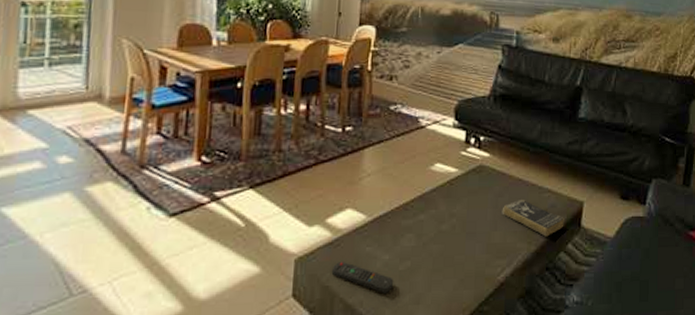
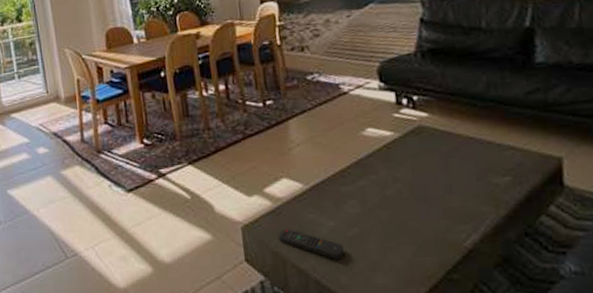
book: present [502,199,564,237] -> none [454,158,540,199]

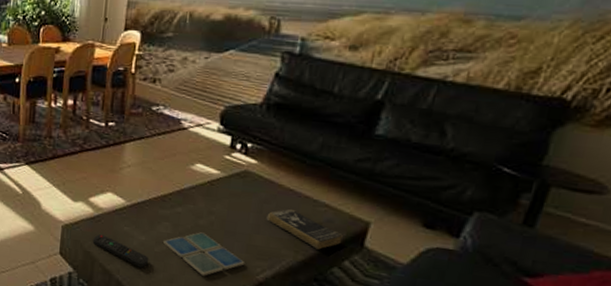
drink coaster: none [354,204,448,255] -> present [163,232,245,276]
book: none [454,158,540,199] -> present [266,208,343,250]

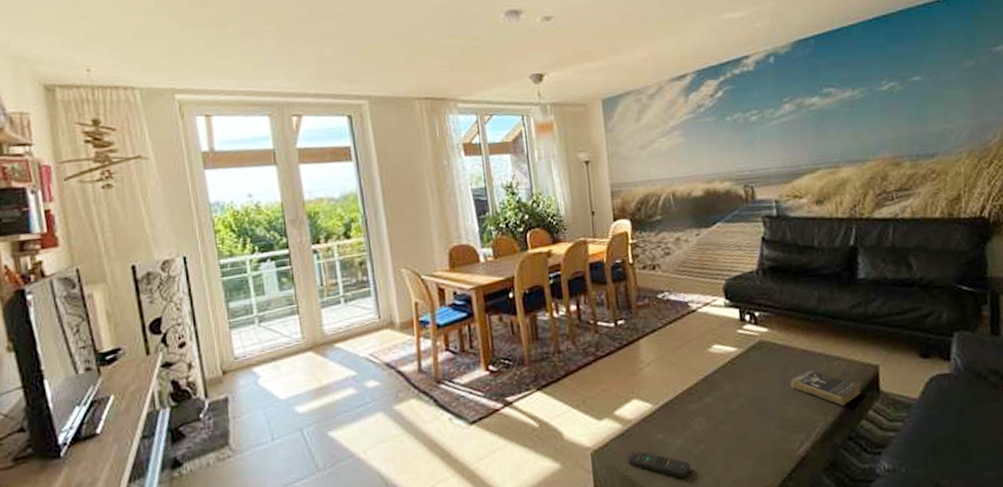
drink coaster: present [163,232,245,276] -> none [701,418,784,468]

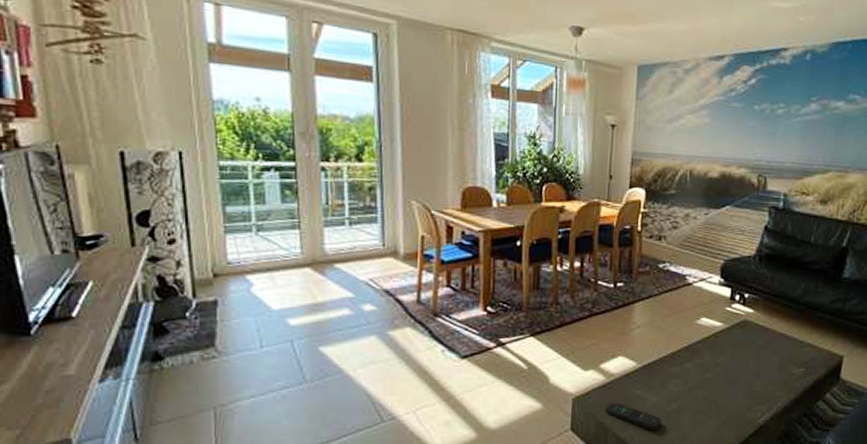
book: present [790,369,861,406] -> none [763,351,824,387]

